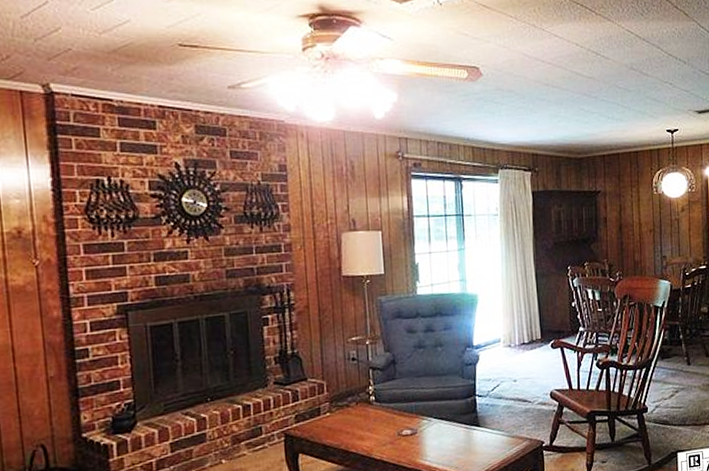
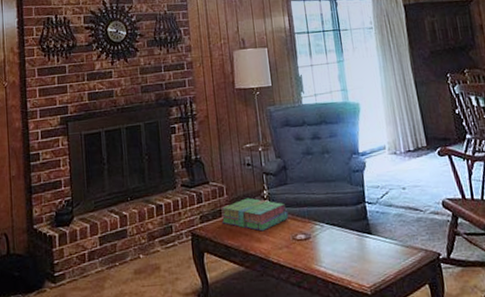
stack of books: none [319,394,395,429] -> present [221,198,289,232]

